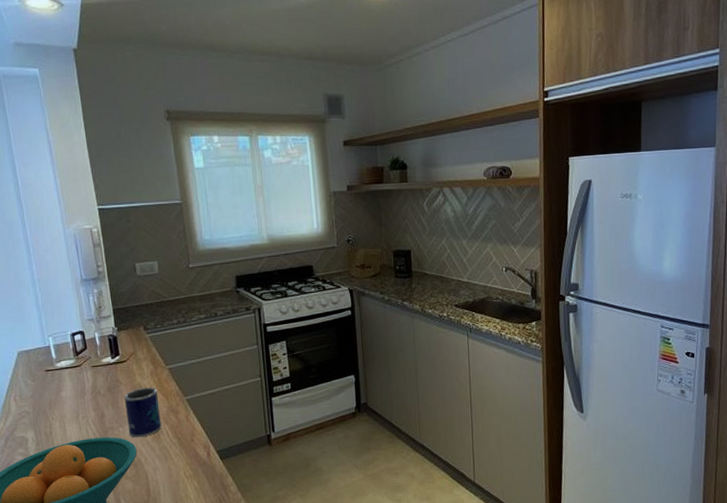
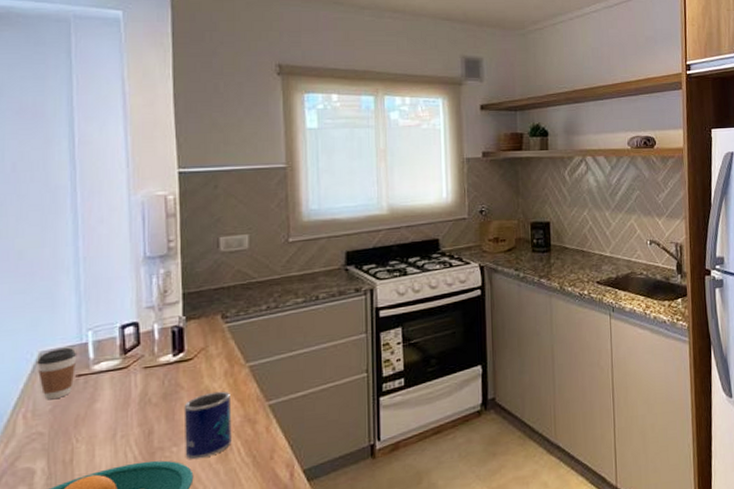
coffee cup: none [17,350,45,388] -> present [37,348,77,400]

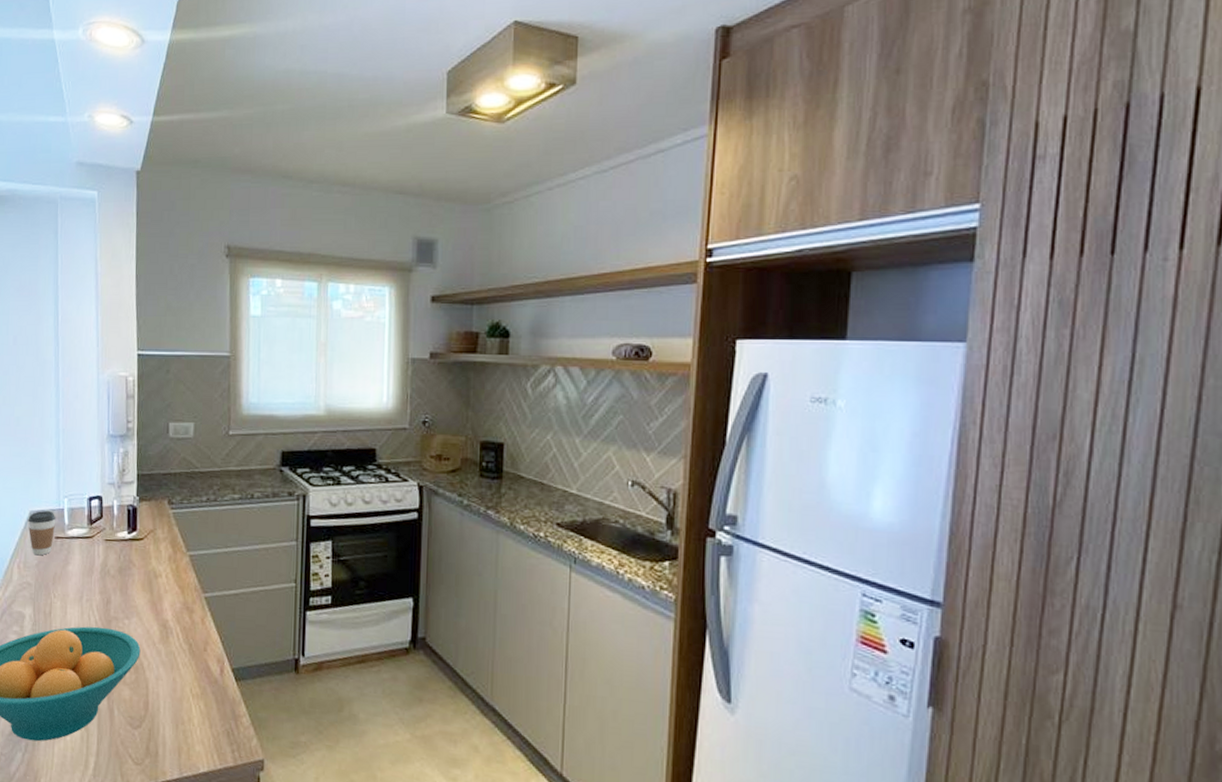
mug: present [184,391,232,460] -> none [134,574,174,636]

